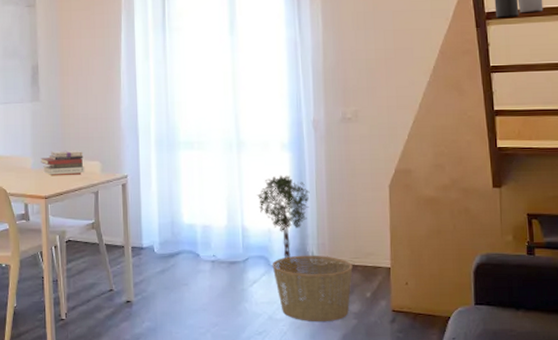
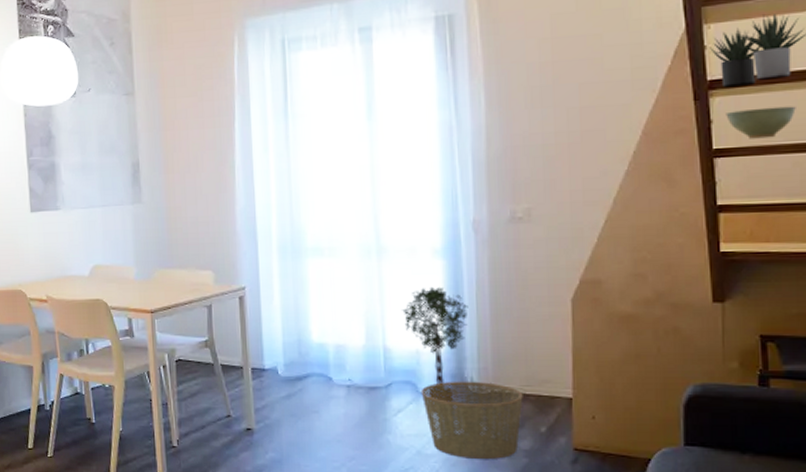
books: present [41,150,85,176] -> none [145,258,196,288]
bowl: none [499,34,547,59] -> present [726,106,796,139]

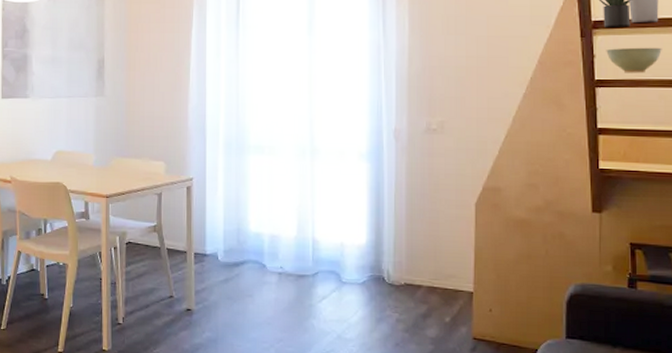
potted tree: present [402,286,469,412] -> none [330,186,388,300]
basket: present [421,381,523,460] -> none [343,272,431,346]

